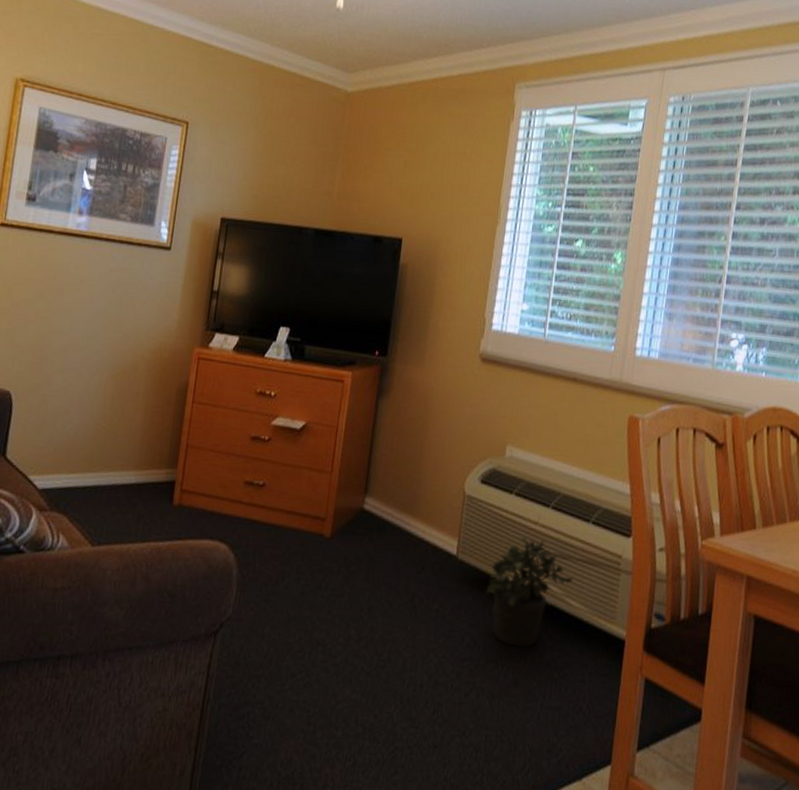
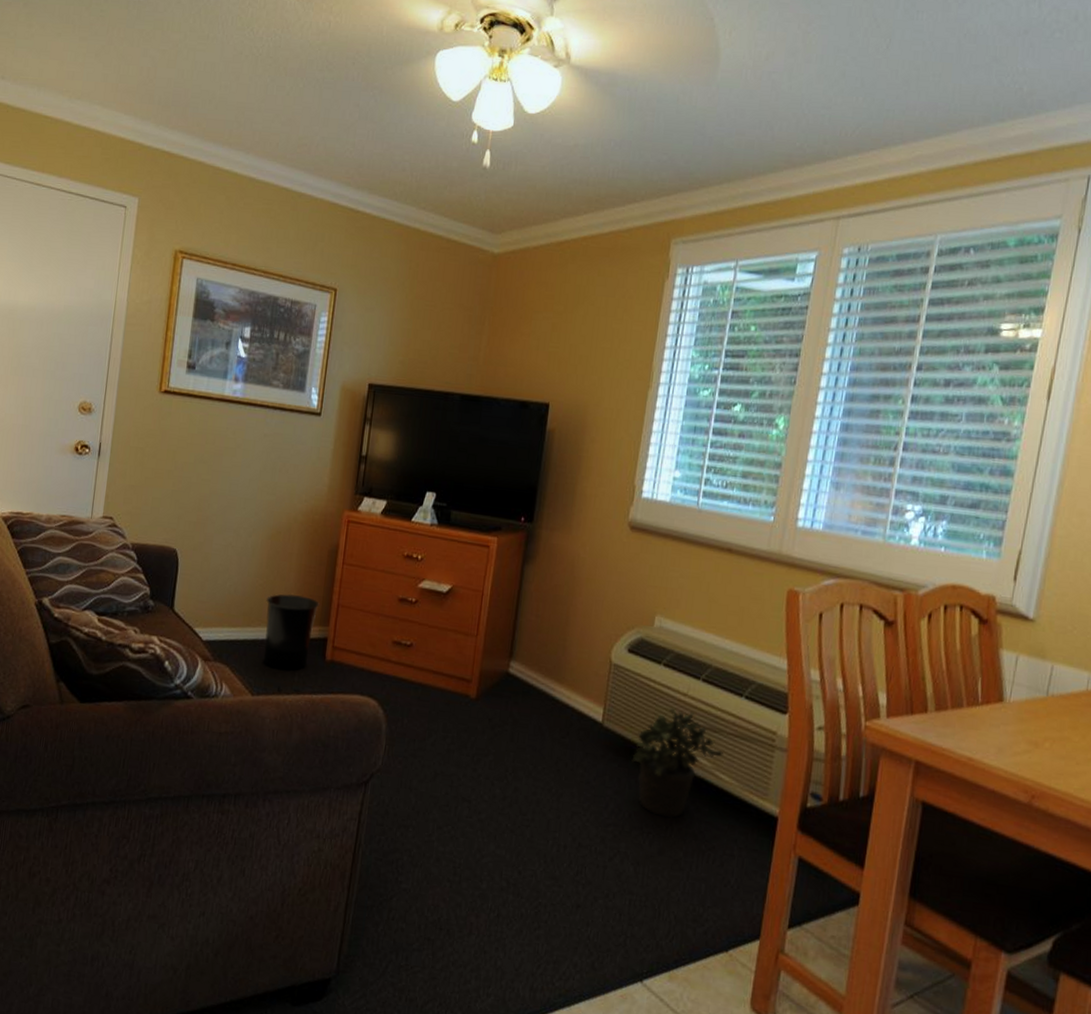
waste bin: none [105,436,167,517] -> present [263,594,319,671]

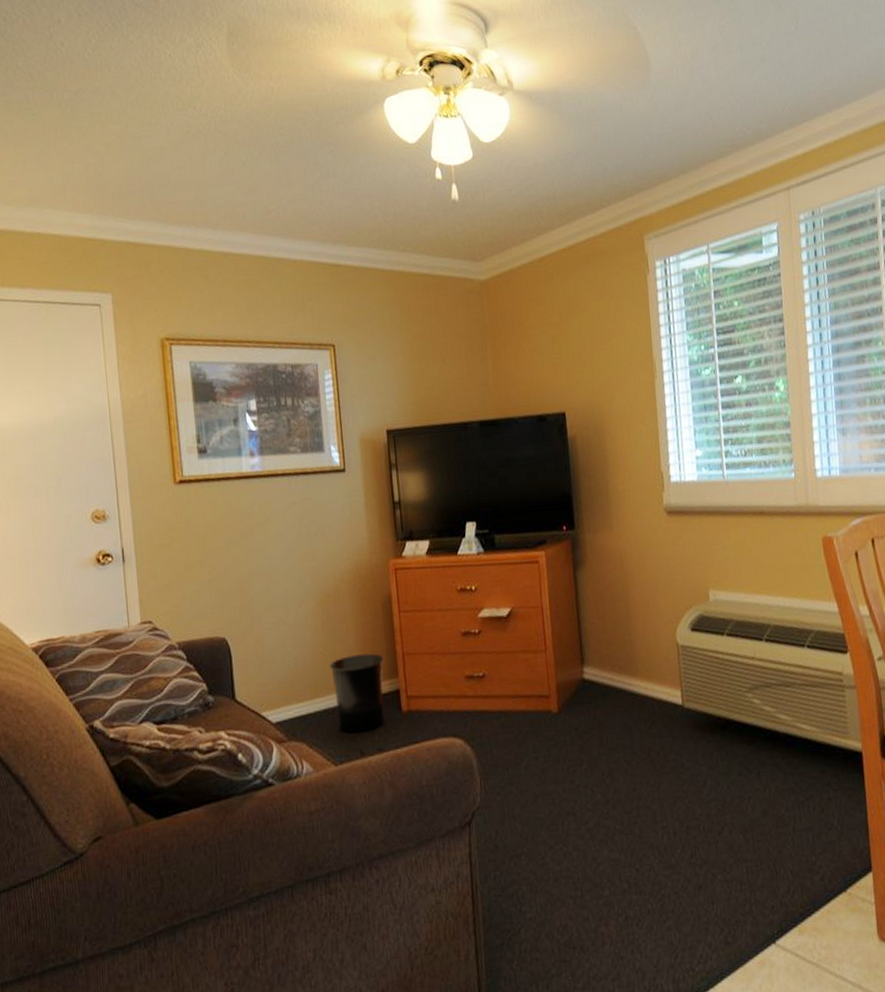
potted plant: present [631,708,723,818] -> none [718,673,800,780]

